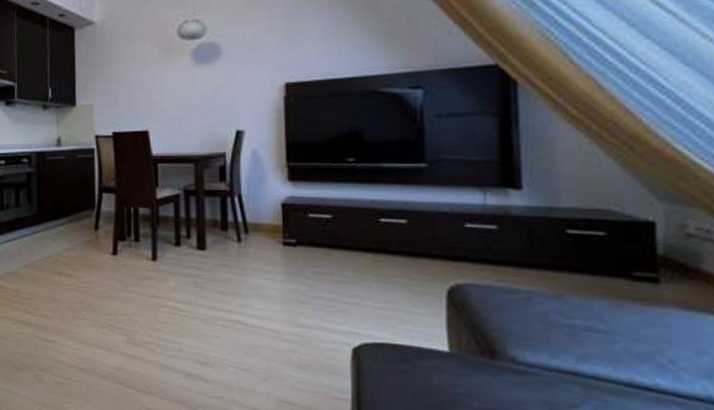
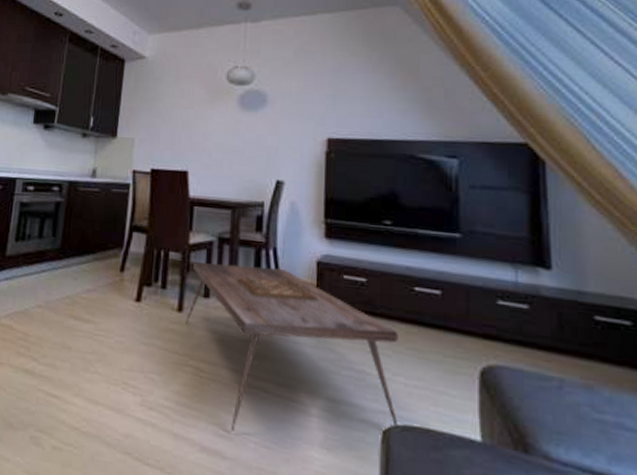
coffee table: none [161,213,368,359] -> present [186,261,399,432]

